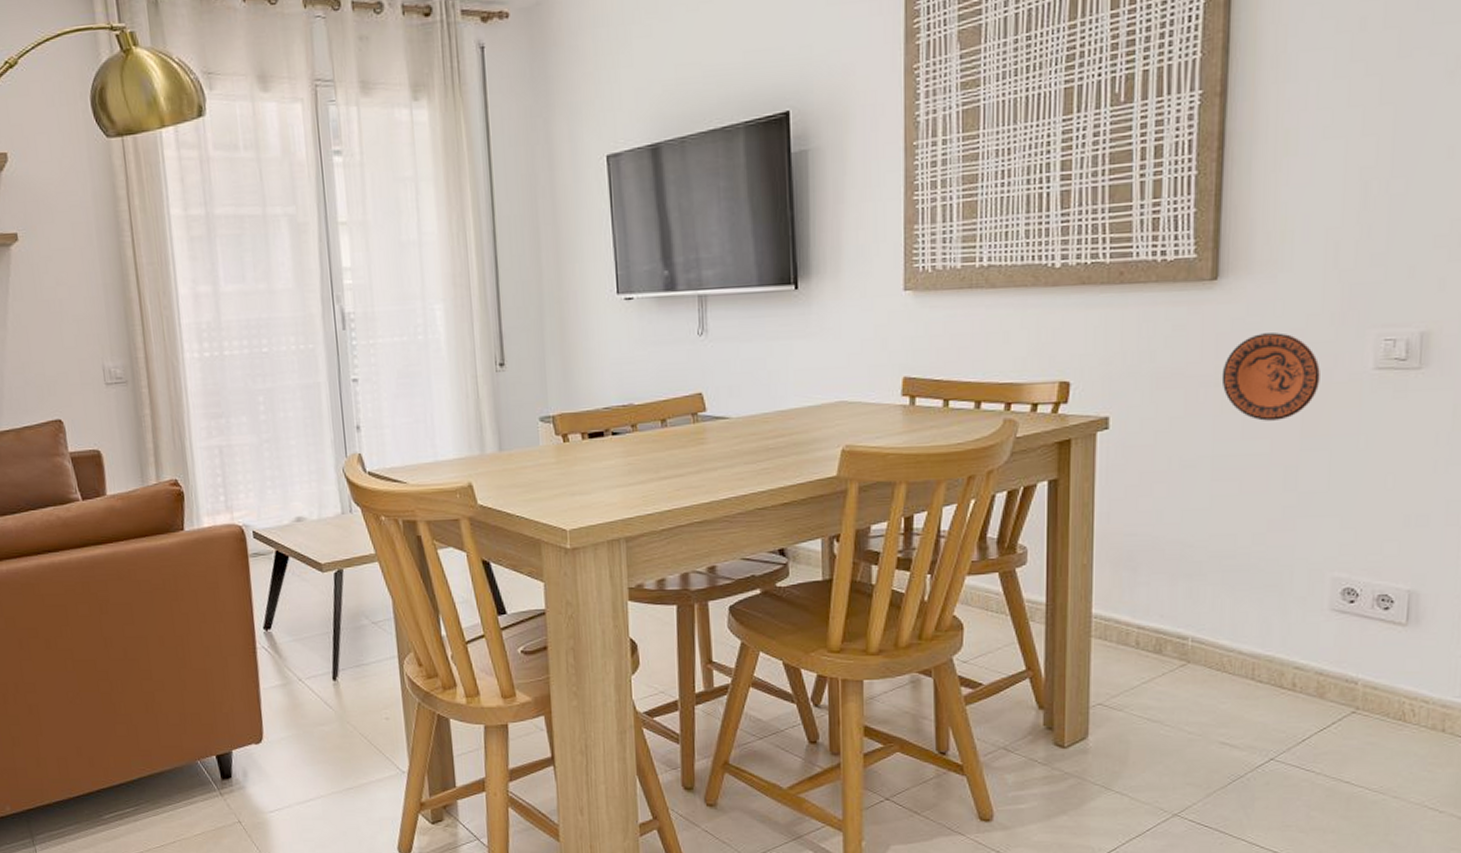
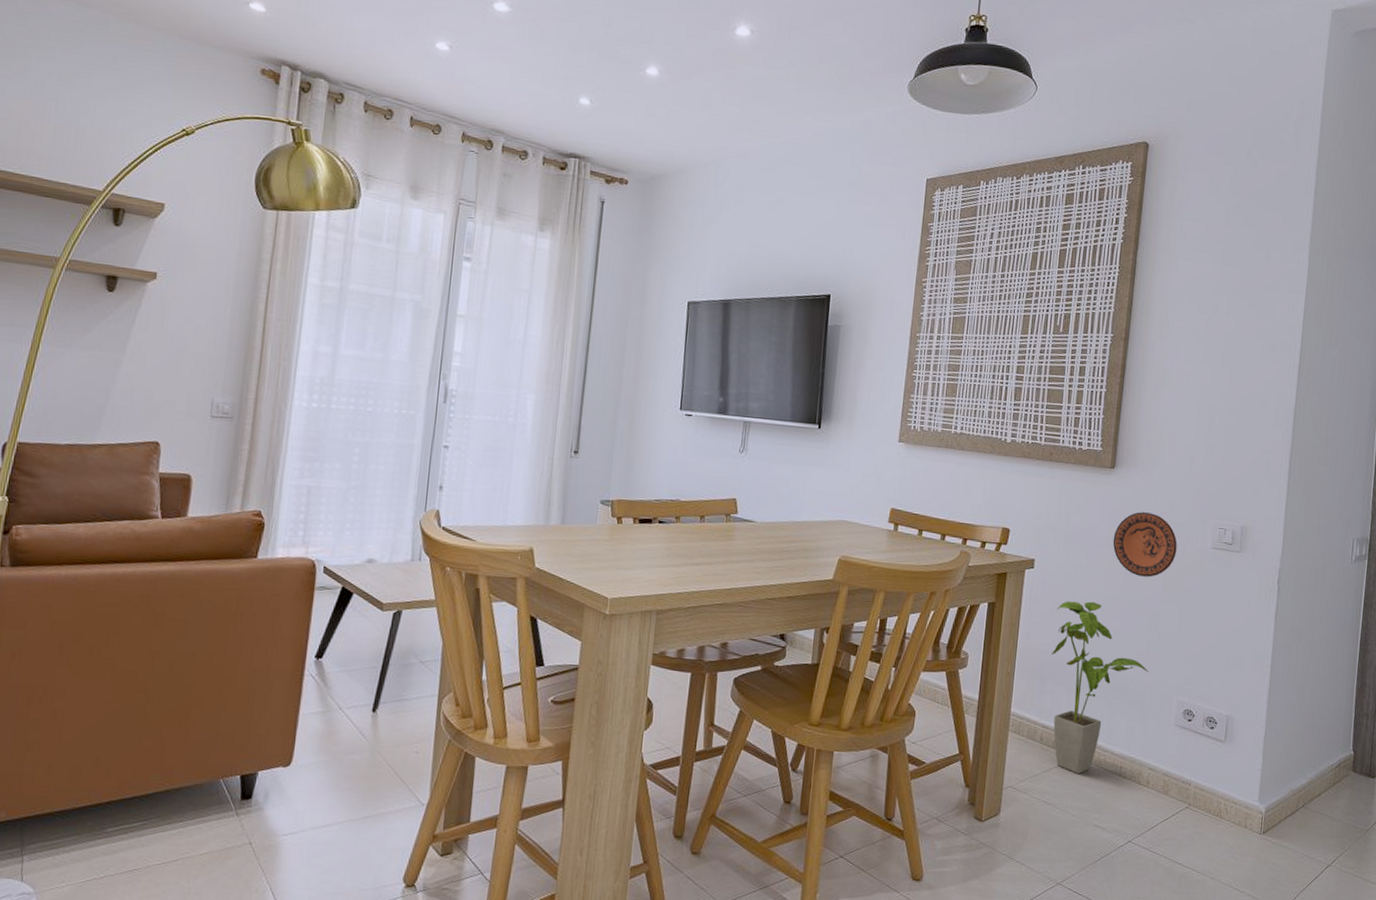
house plant: none [1143,462,1288,683] -> present [1051,601,1150,775]

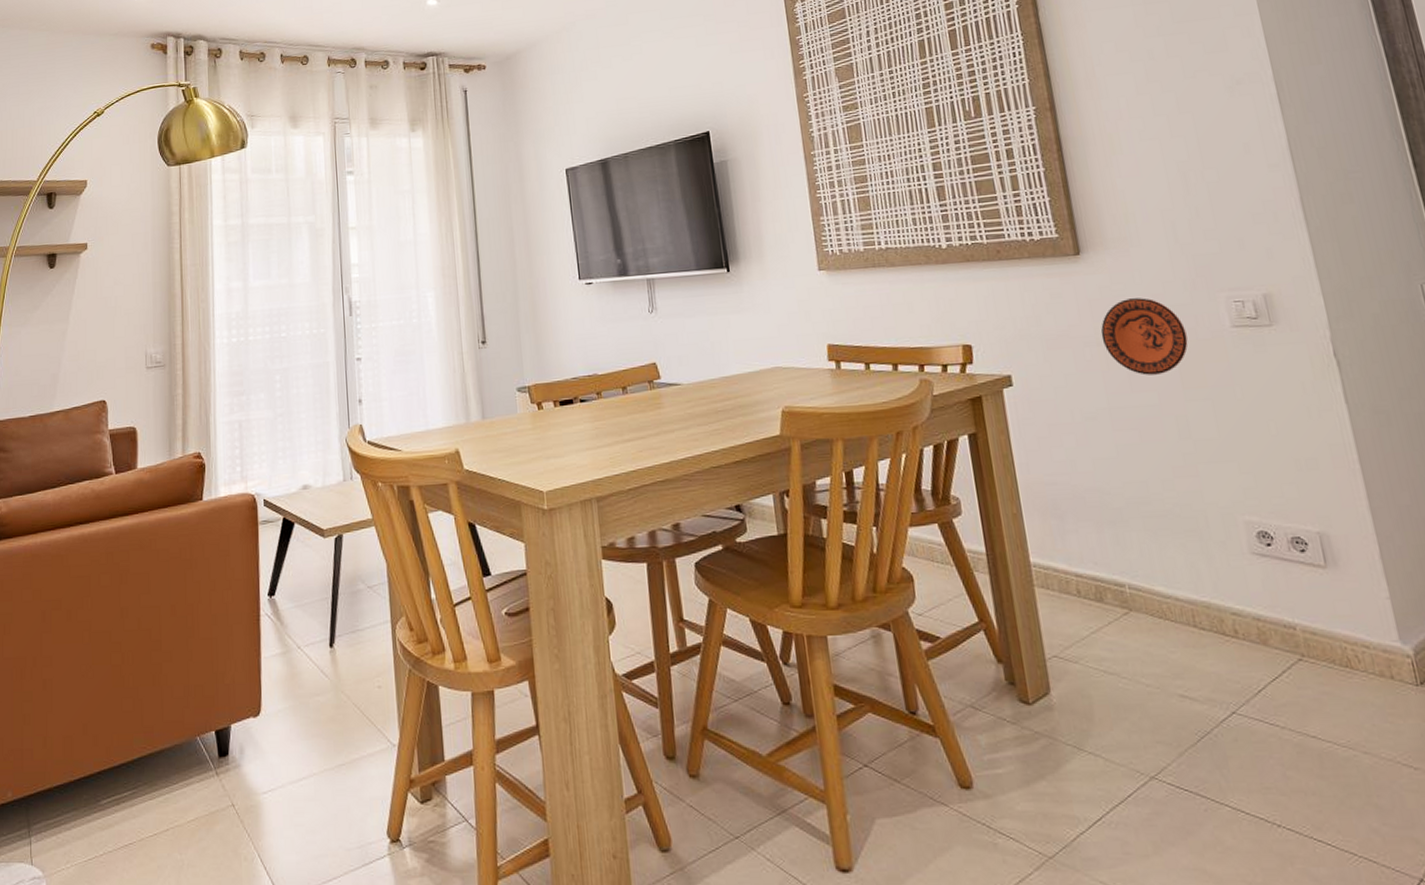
house plant: present [1051,601,1150,775] -> none [1054,414,1196,632]

